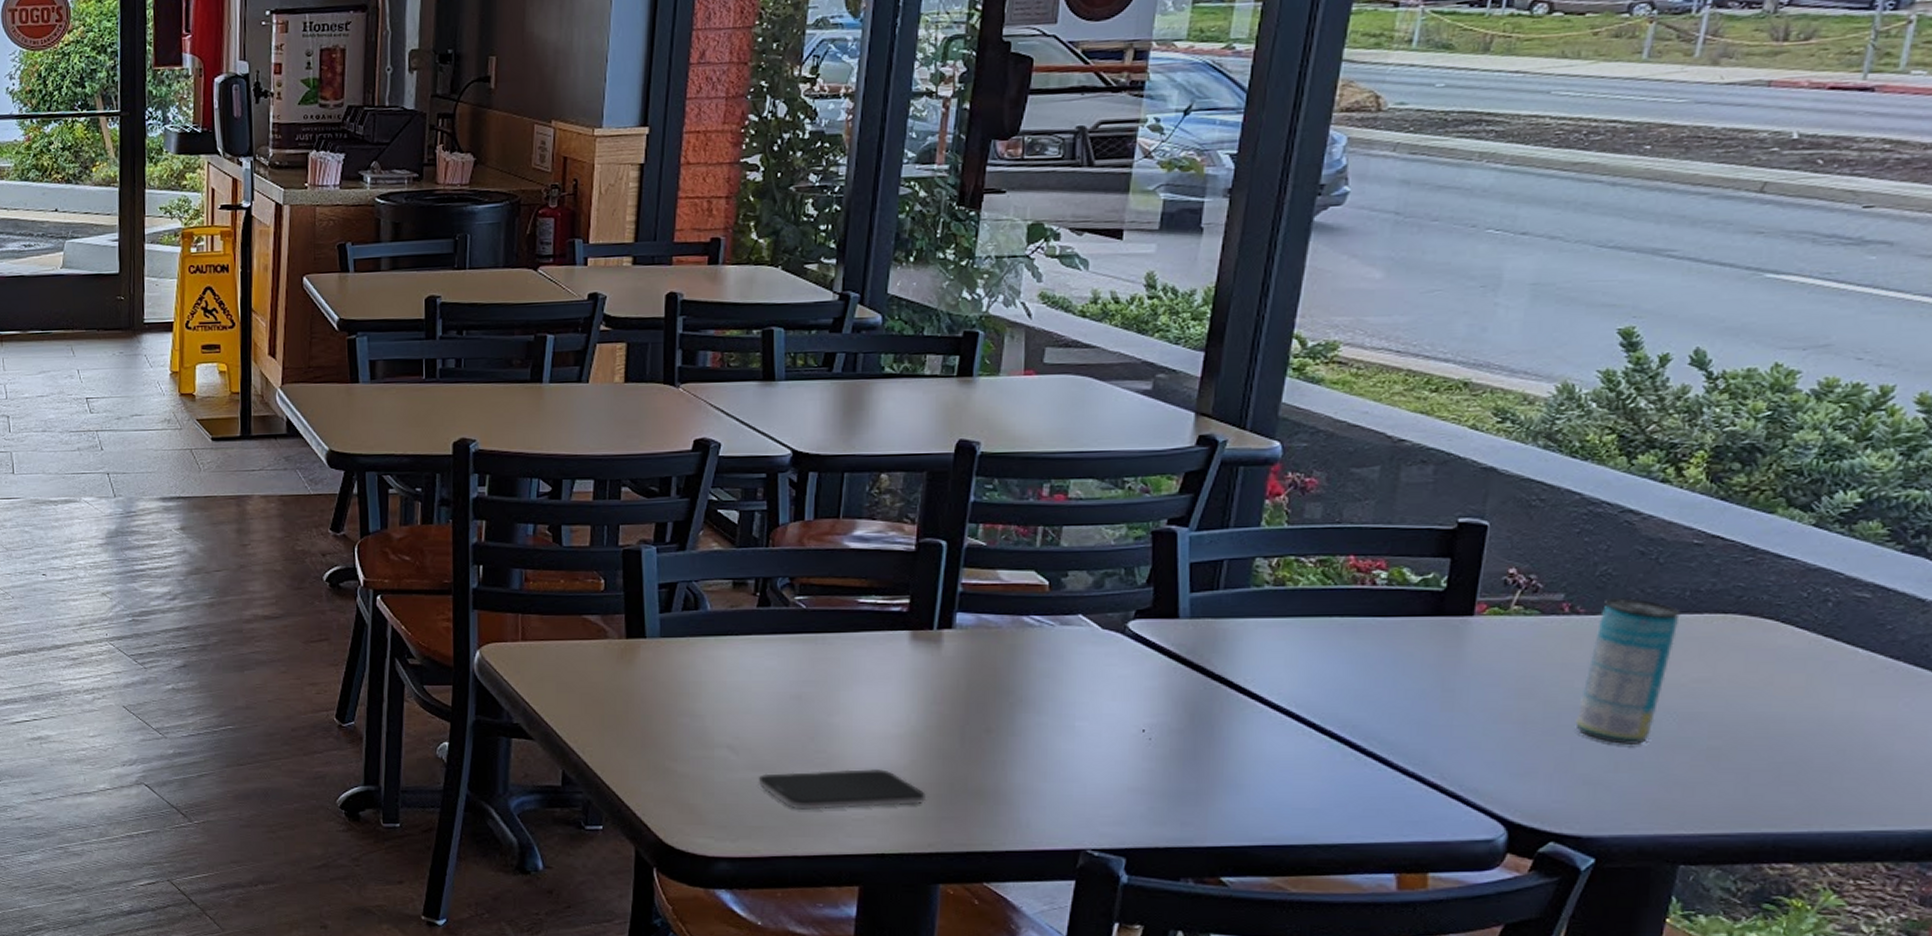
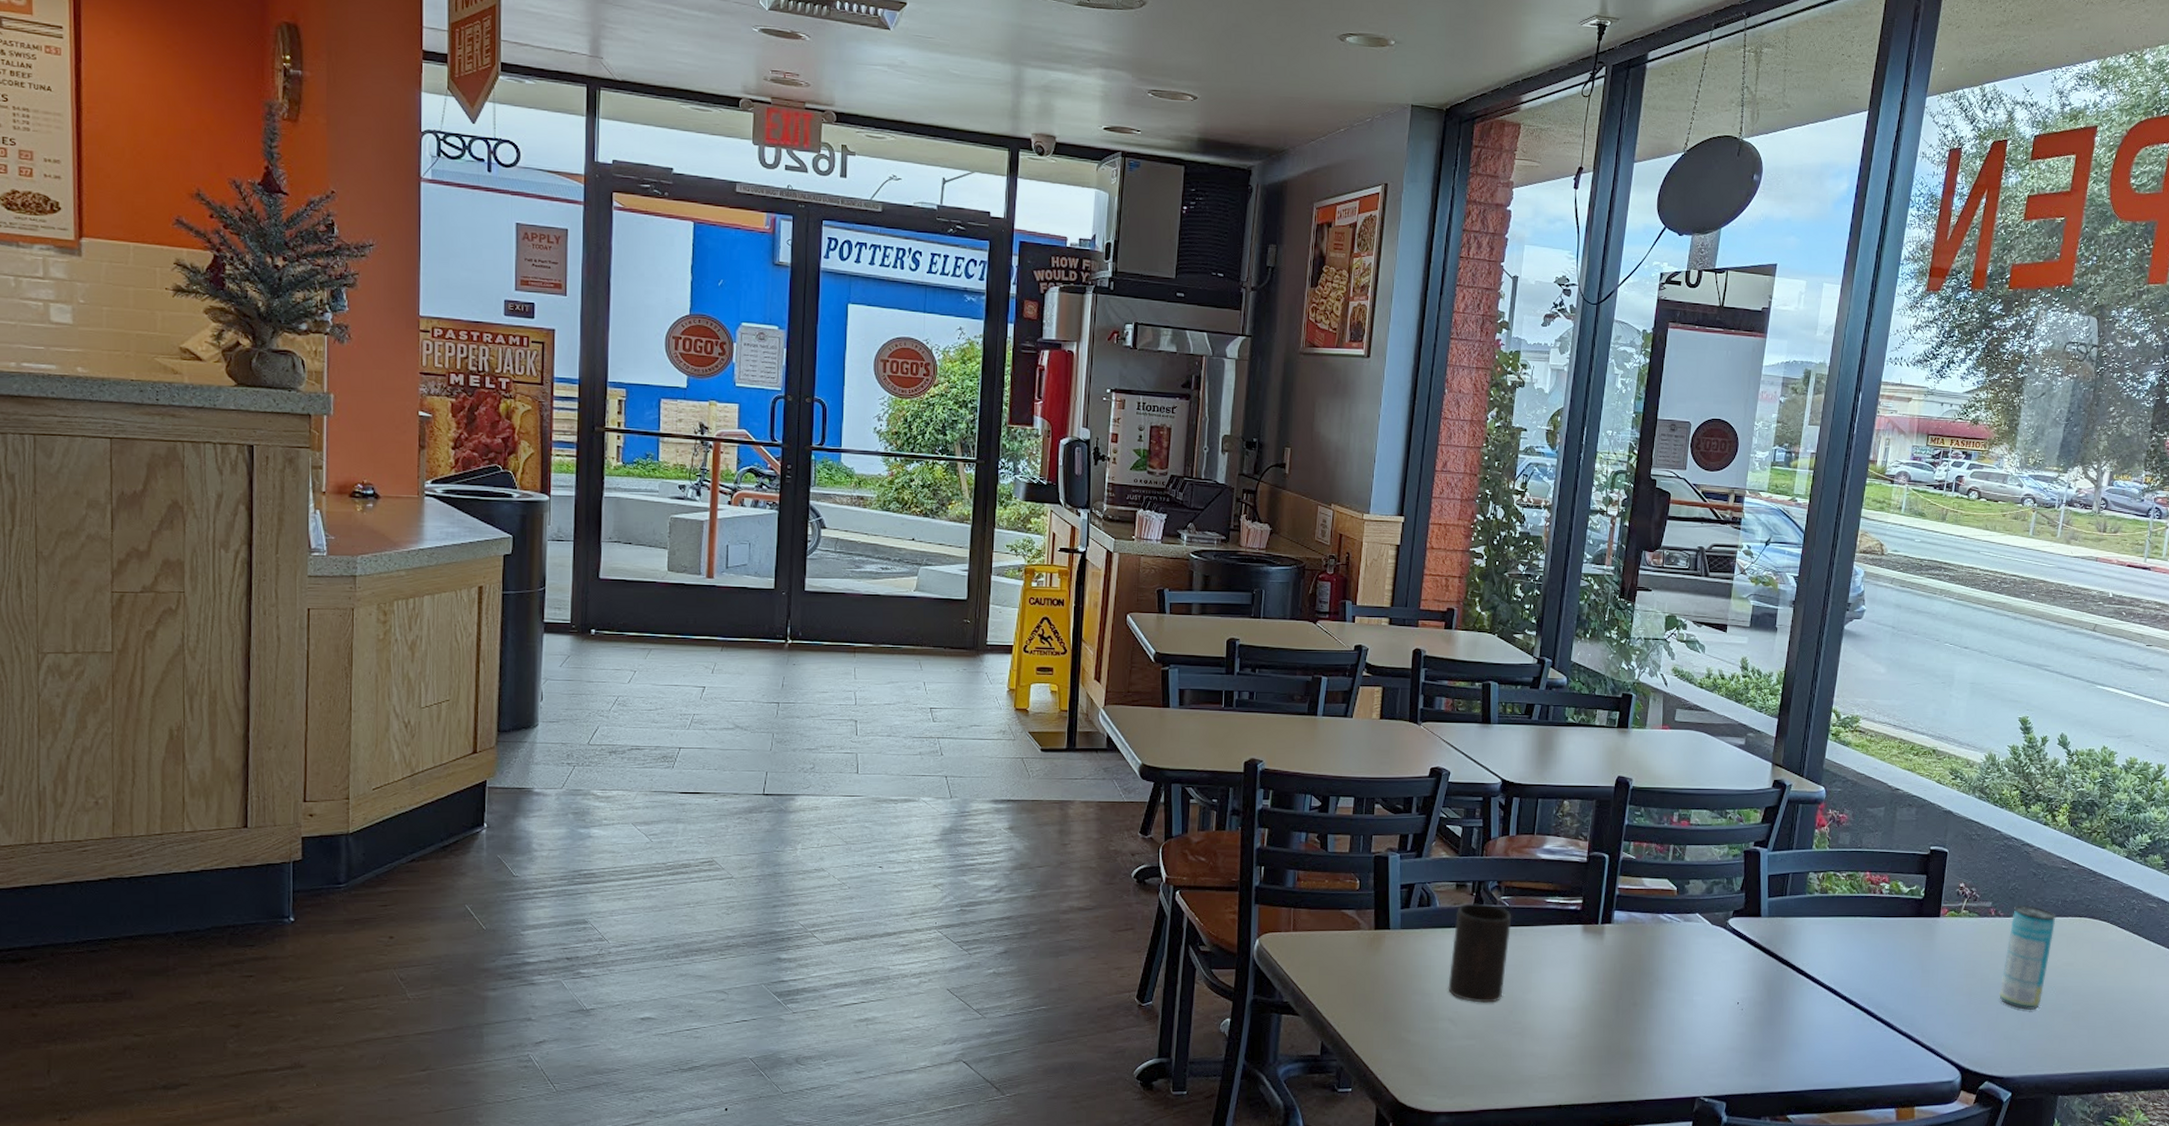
cup: none [725,605,811,727] -> present [1448,903,1512,1003]
smartphone: present [758,769,925,810] -> none [1470,1036,1591,1071]

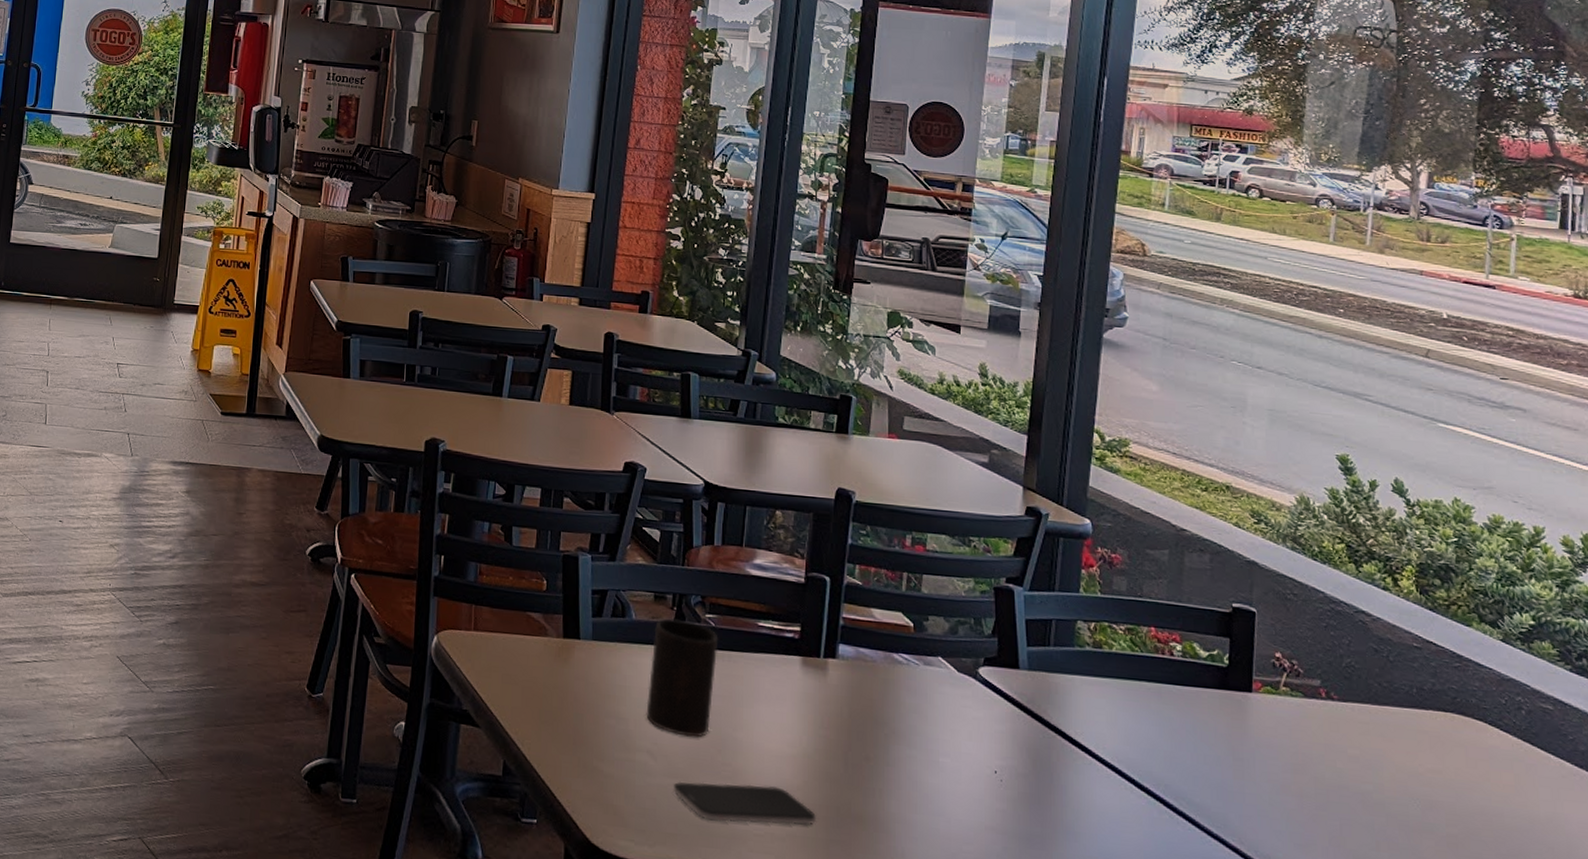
smartphone: none [1470,1036,1591,1071] -> present [673,781,816,825]
beverage can: present [1999,904,2056,1010] -> none [1341,687,1411,826]

